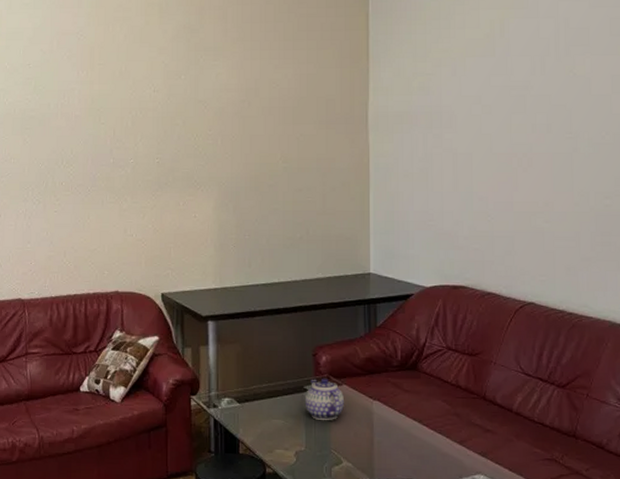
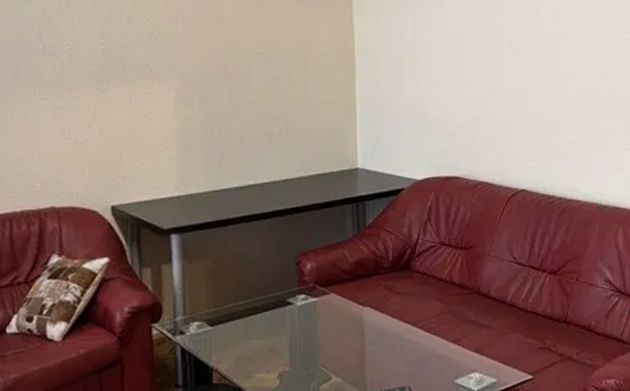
teapot: present [304,378,345,421] -> none [287,287,333,336]

